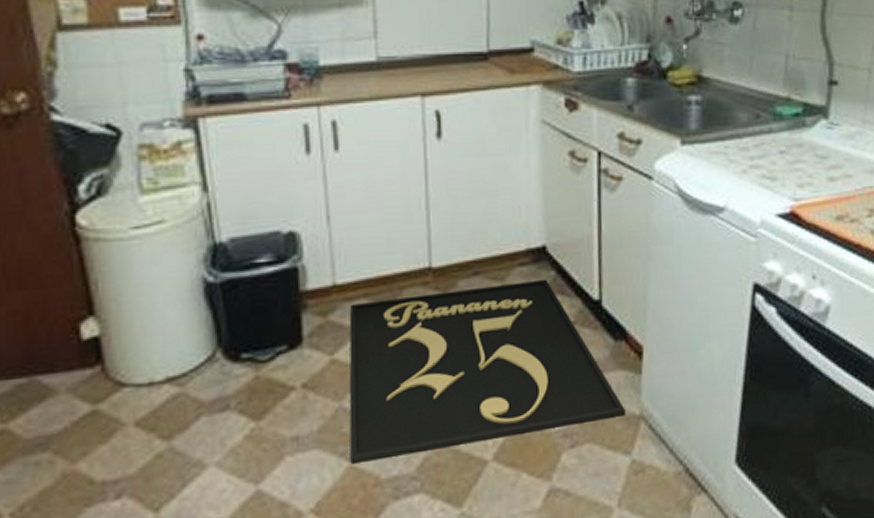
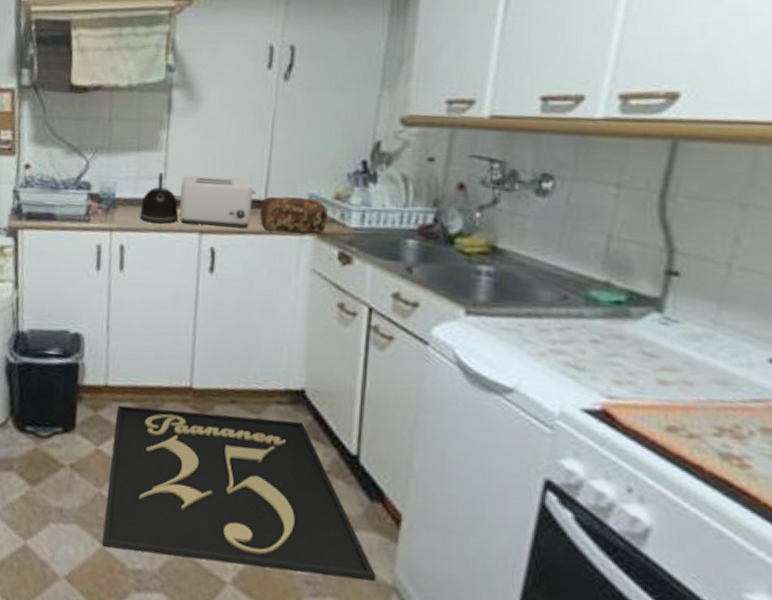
kettle: none [351,31,397,91] -> present [140,172,179,224]
toaster: none [394,30,477,87] -> present [179,175,256,229]
bread loaf: none [484,45,551,85] -> present [260,196,328,233]

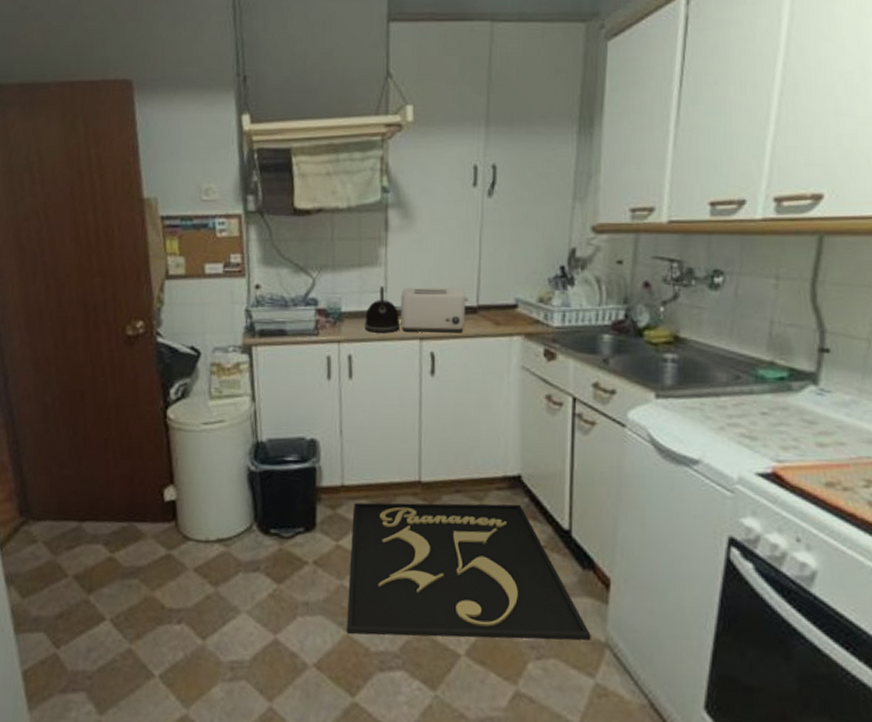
bread loaf: present [260,196,328,233] -> none [473,301,533,334]

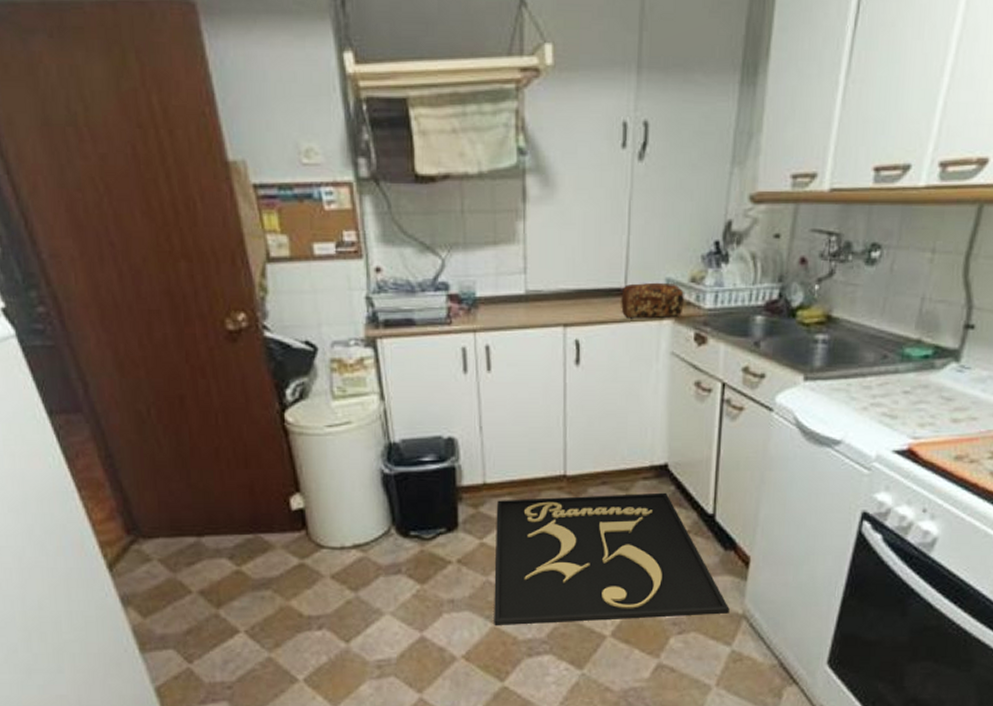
kettle: present [365,286,401,333] -> none [503,267,542,320]
toaster: present [400,287,468,333] -> none [541,267,616,318]
bread loaf: none [473,301,533,334] -> present [621,282,684,319]

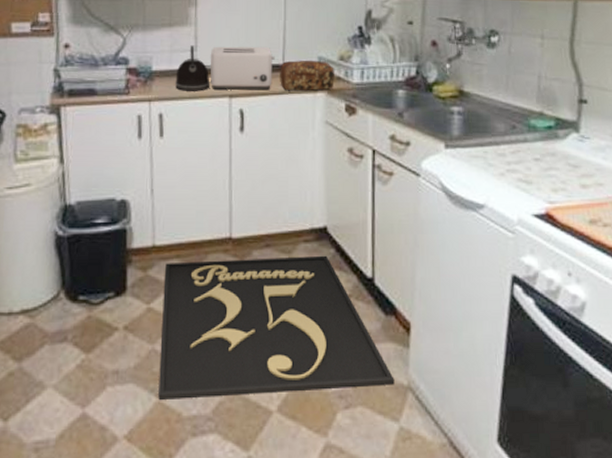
kettle: none [503,267,542,320] -> present [175,45,211,91]
toaster: none [541,267,616,318] -> present [210,46,275,91]

